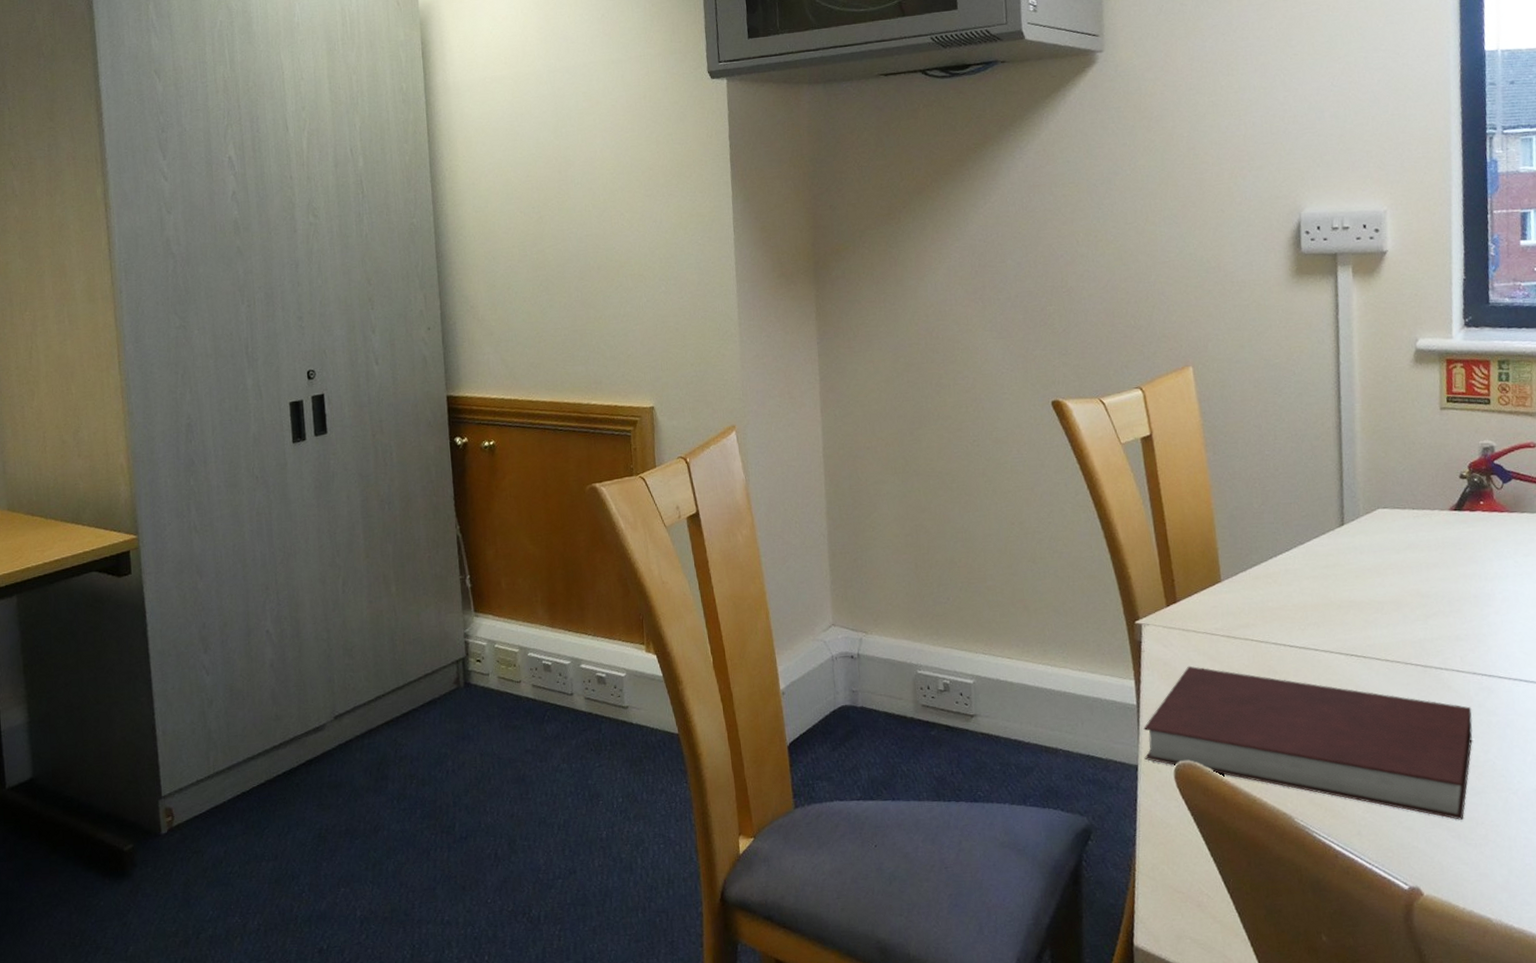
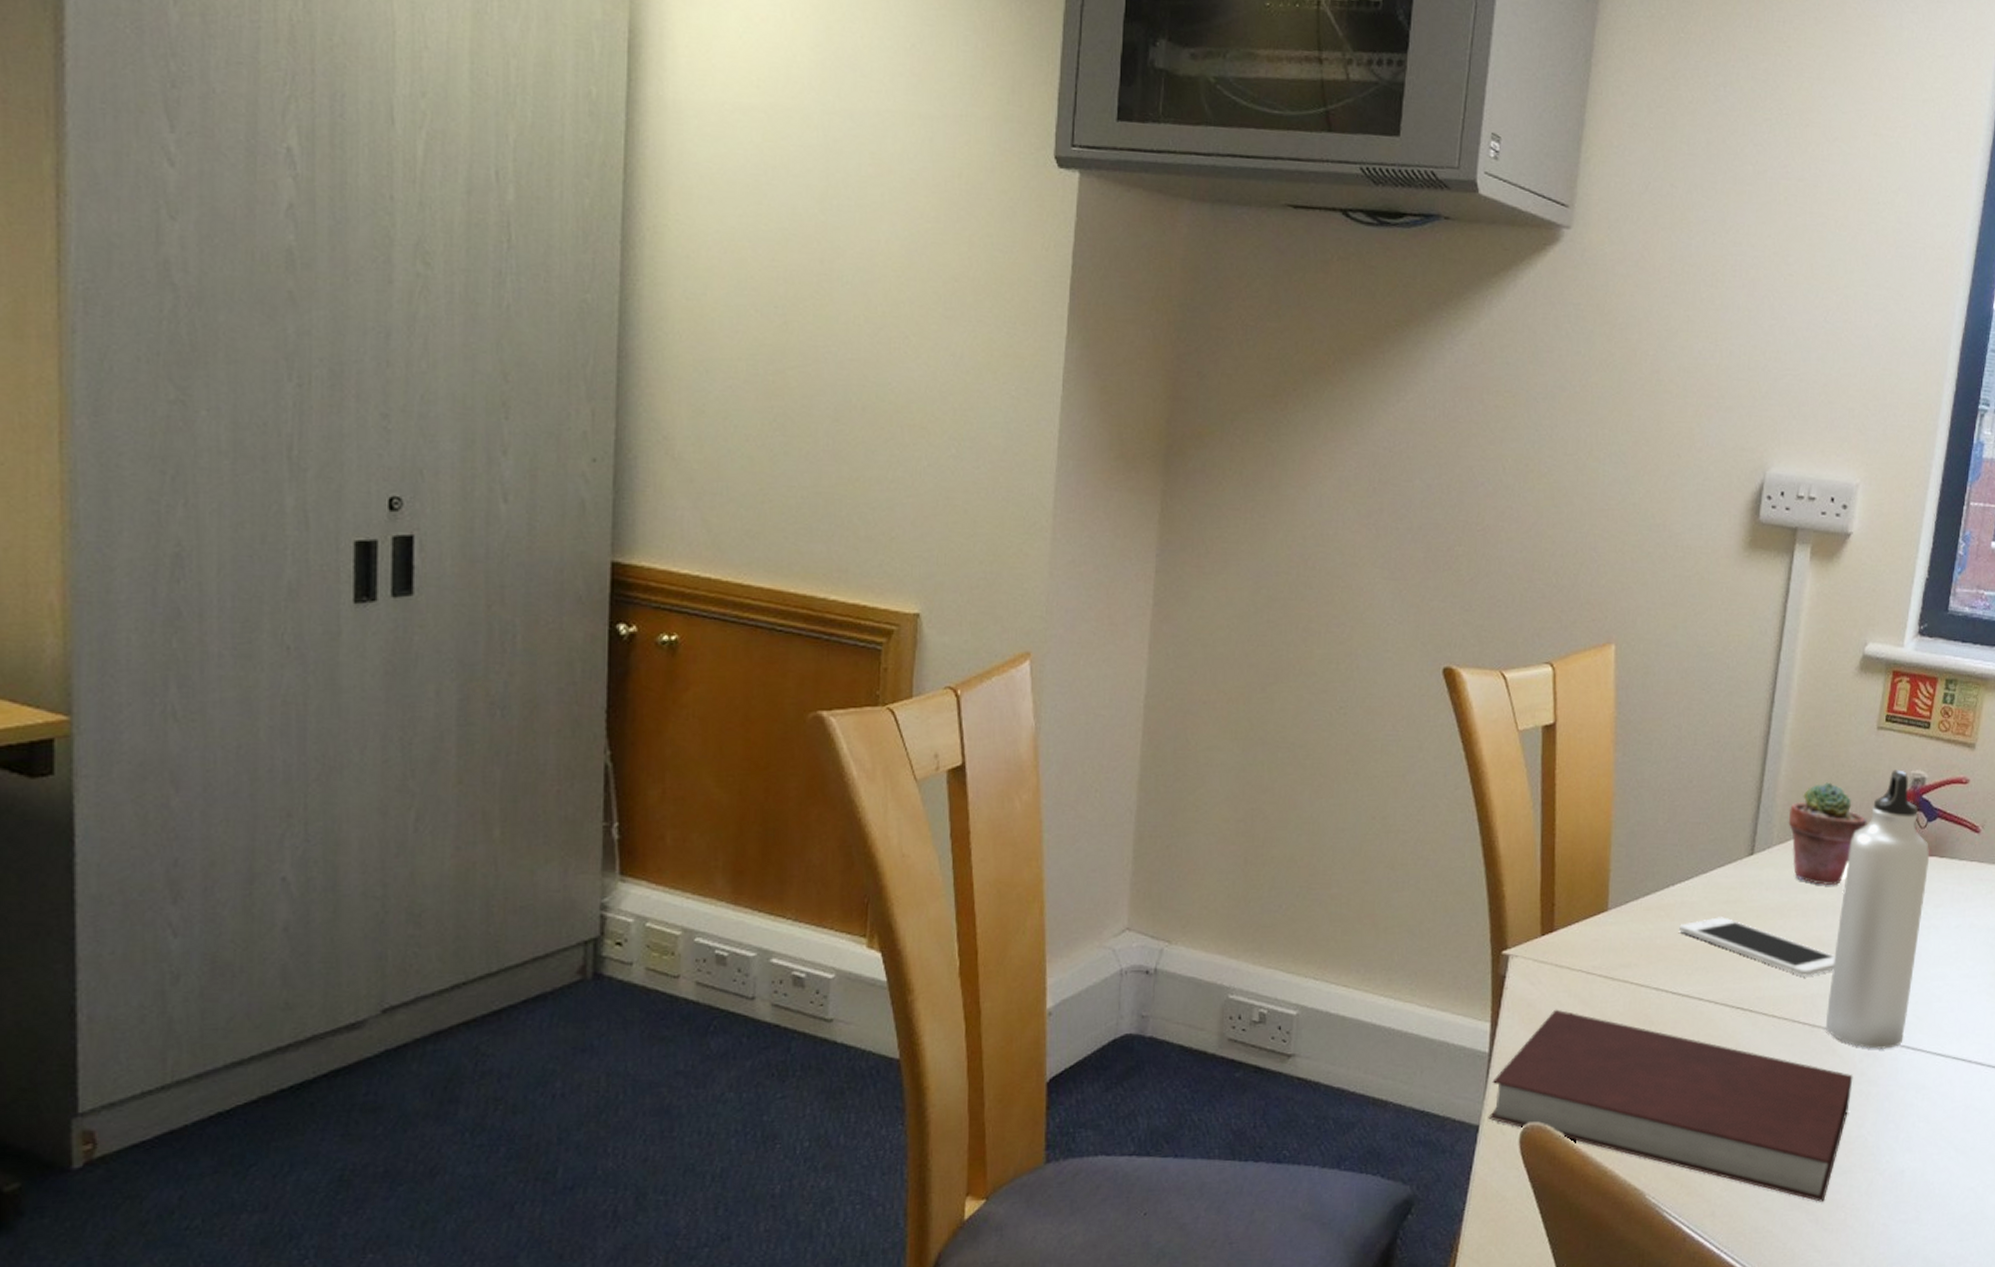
cell phone: none [1287,579,1437,625] -> present [1679,917,1835,976]
potted succulent: none [1370,458,1446,546] -> present [1788,782,1869,886]
water bottle: none [1432,441,1515,684] -> present [1825,769,1930,1049]

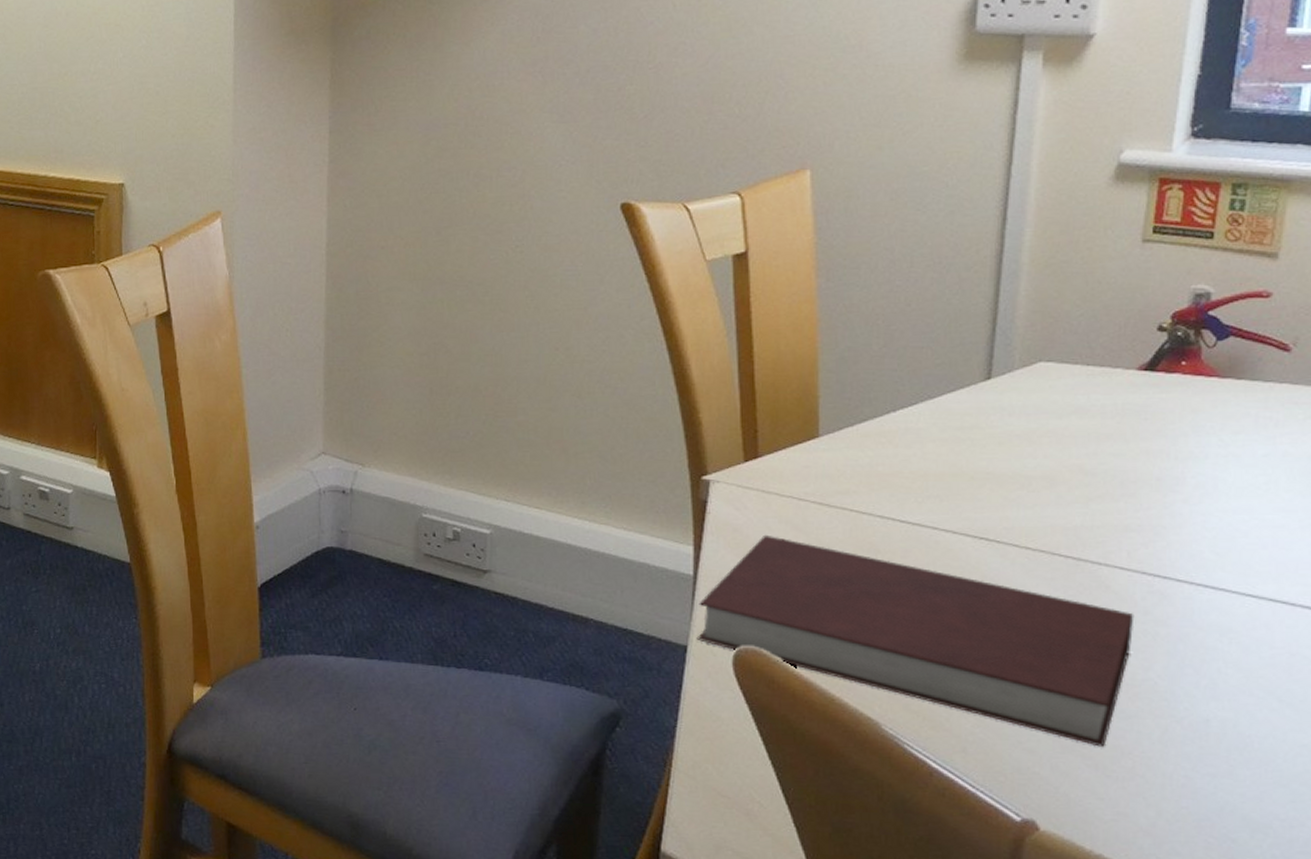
cell phone: present [1679,917,1835,976] -> none [905,444,1103,507]
potted succulent: present [1788,782,1869,886] -> none [1032,301,1137,411]
water bottle: present [1825,769,1930,1049] -> none [1094,285,1223,587]

